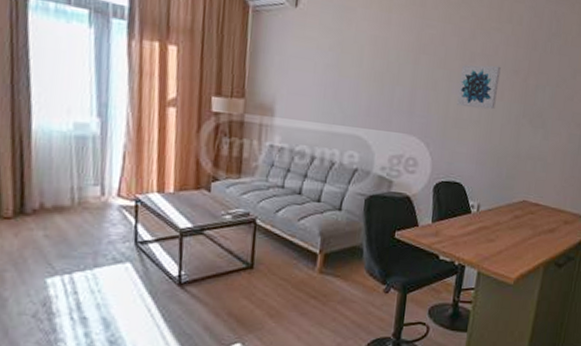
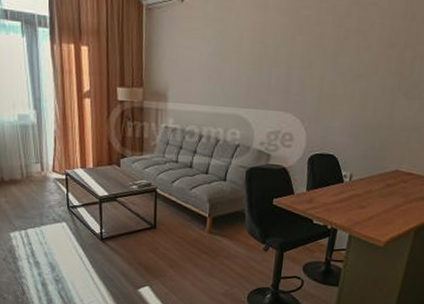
wall art: present [457,64,501,110] -> none [331,40,376,84]

